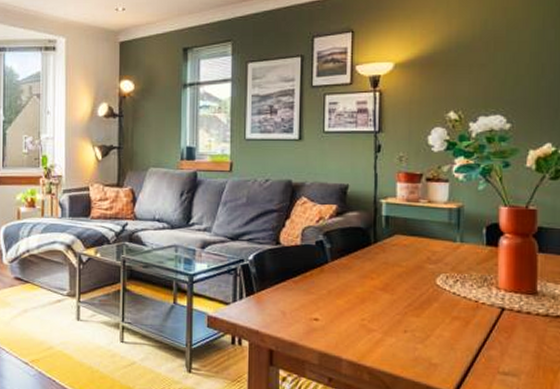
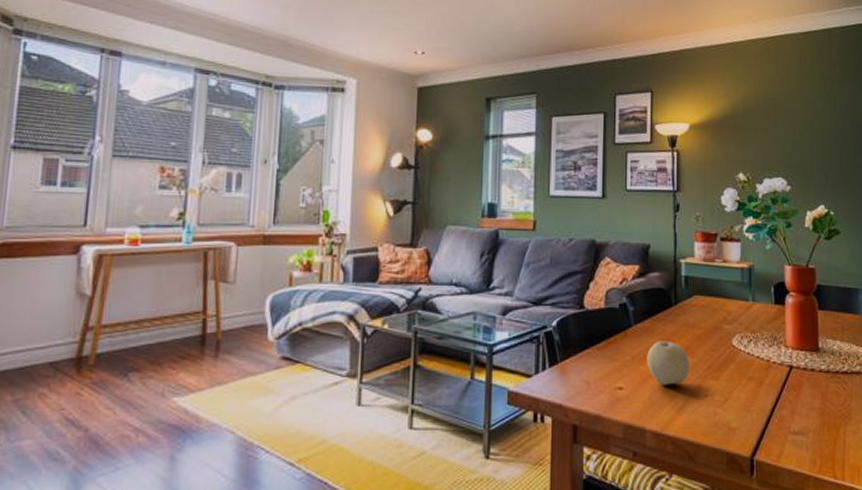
fruit: none [344,277,389,319] -> present [647,341,690,385]

